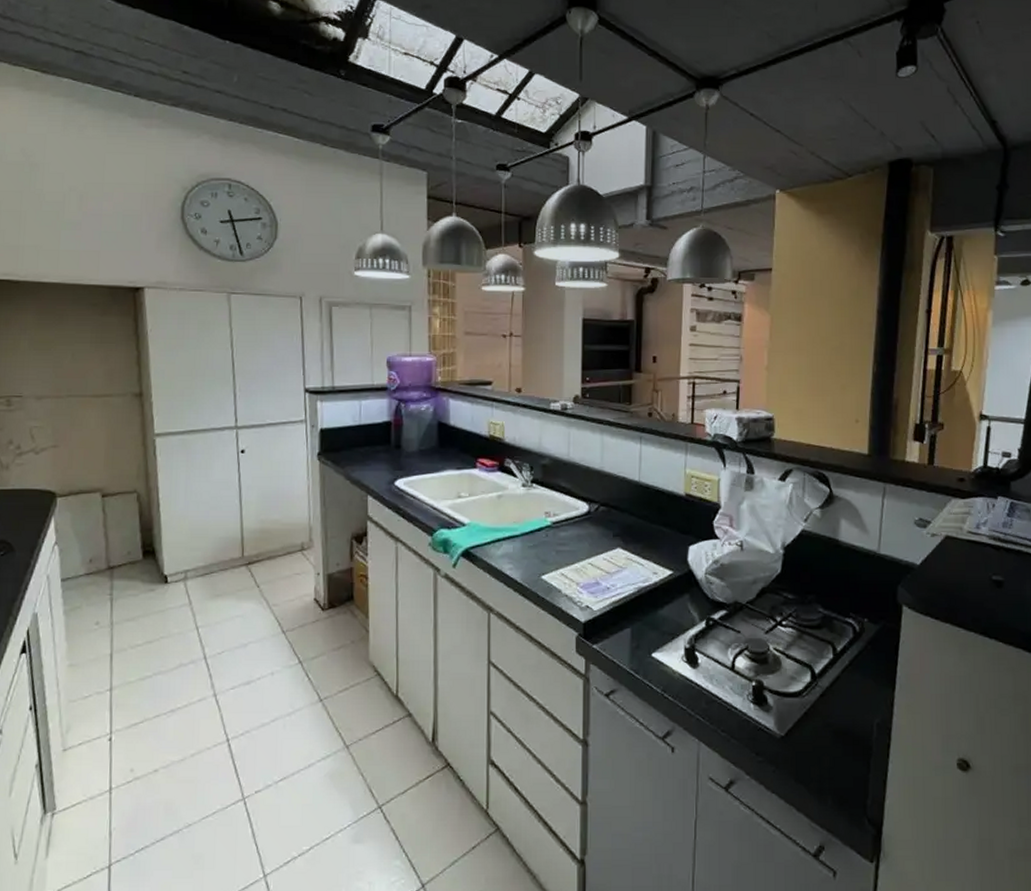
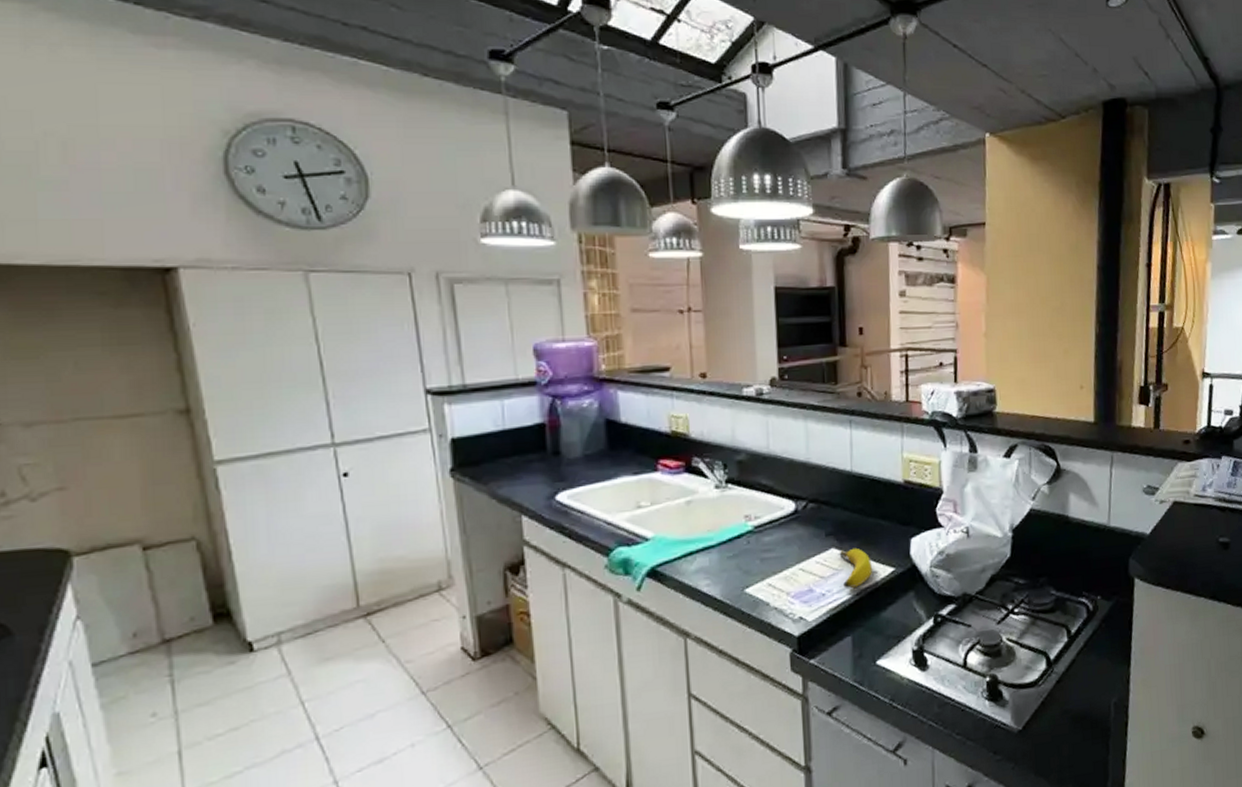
banana: none [624,549,652,585] -> present [839,547,872,588]

